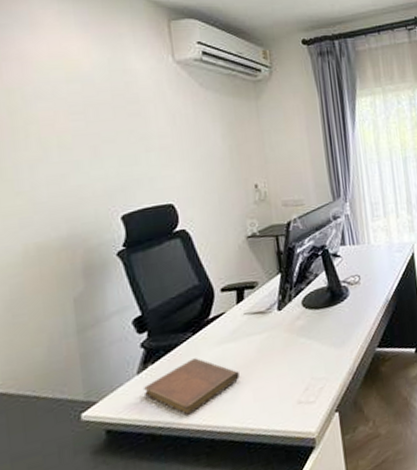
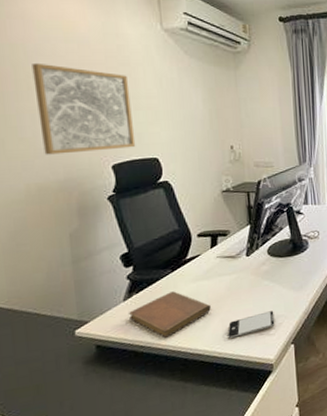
wall art: none [30,107,148,210] -> present [32,62,136,155]
smartphone: none [260,373,315,412] -> present [228,311,275,340]

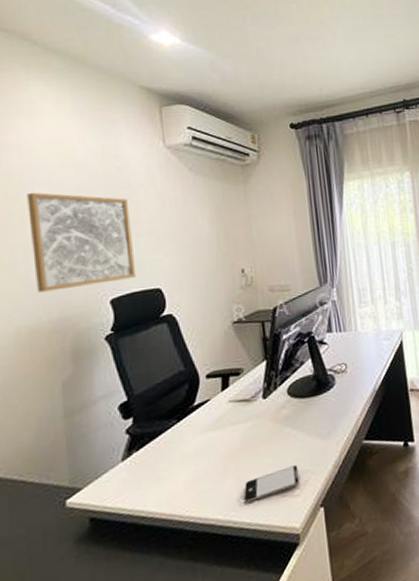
notebook: present [128,291,211,339] -> none [127,446,223,507]

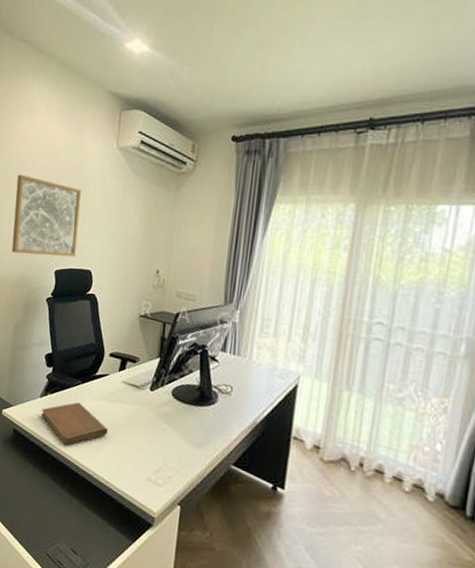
notebook: none [127,446,223,507] -> present [41,402,108,447]
smartphone: present [244,465,300,504] -> none [117,453,166,477]

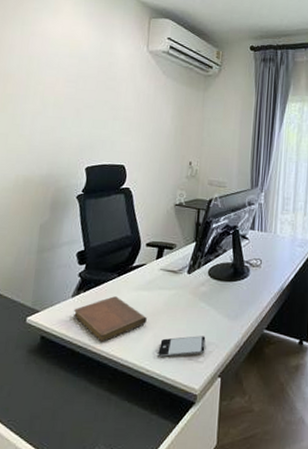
wall art: present [11,174,81,257] -> none [35,72,112,154]
smartphone: none [117,453,166,477] -> present [158,336,206,358]

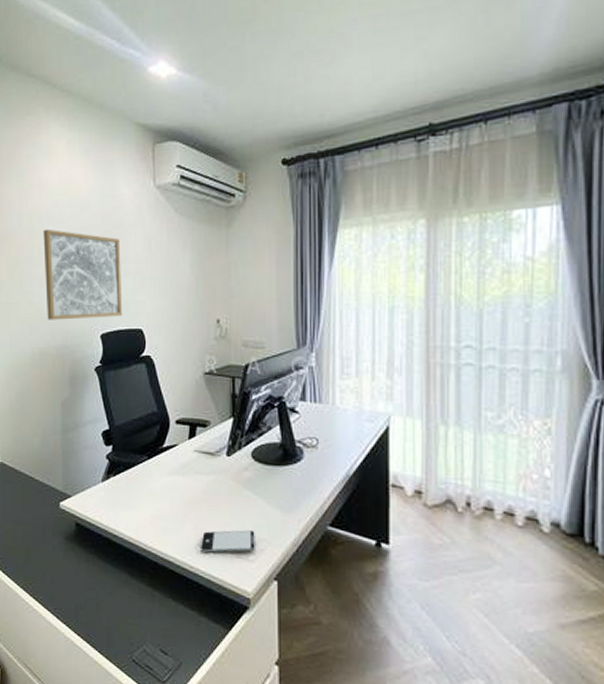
wall art: none [35,72,112,154] -> present [43,229,123,320]
notebook: present [73,296,147,343] -> none [105,481,185,534]

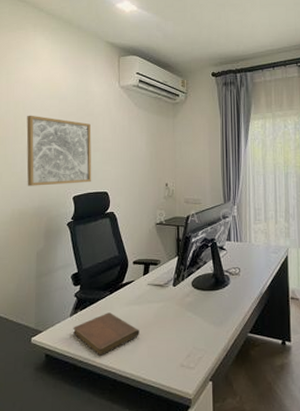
notebook: none [105,481,185,534] -> present [72,312,139,357]
smartphone: present [201,530,255,554] -> none [152,343,195,367]

